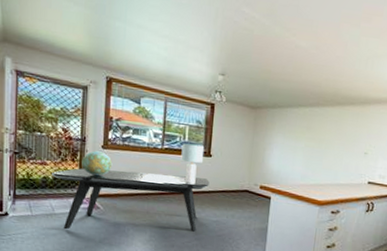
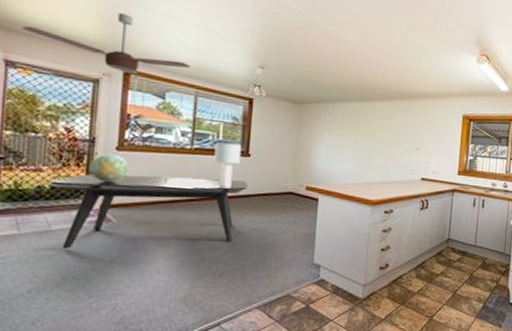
ceiling fan: none [28,26,161,81] -> present [22,13,190,74]

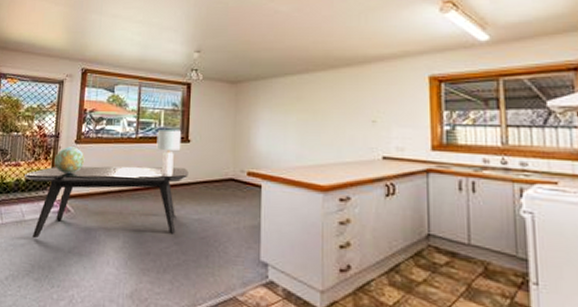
ceiling fan: present [22,13,190,74] -> none [12,21,135,72]

